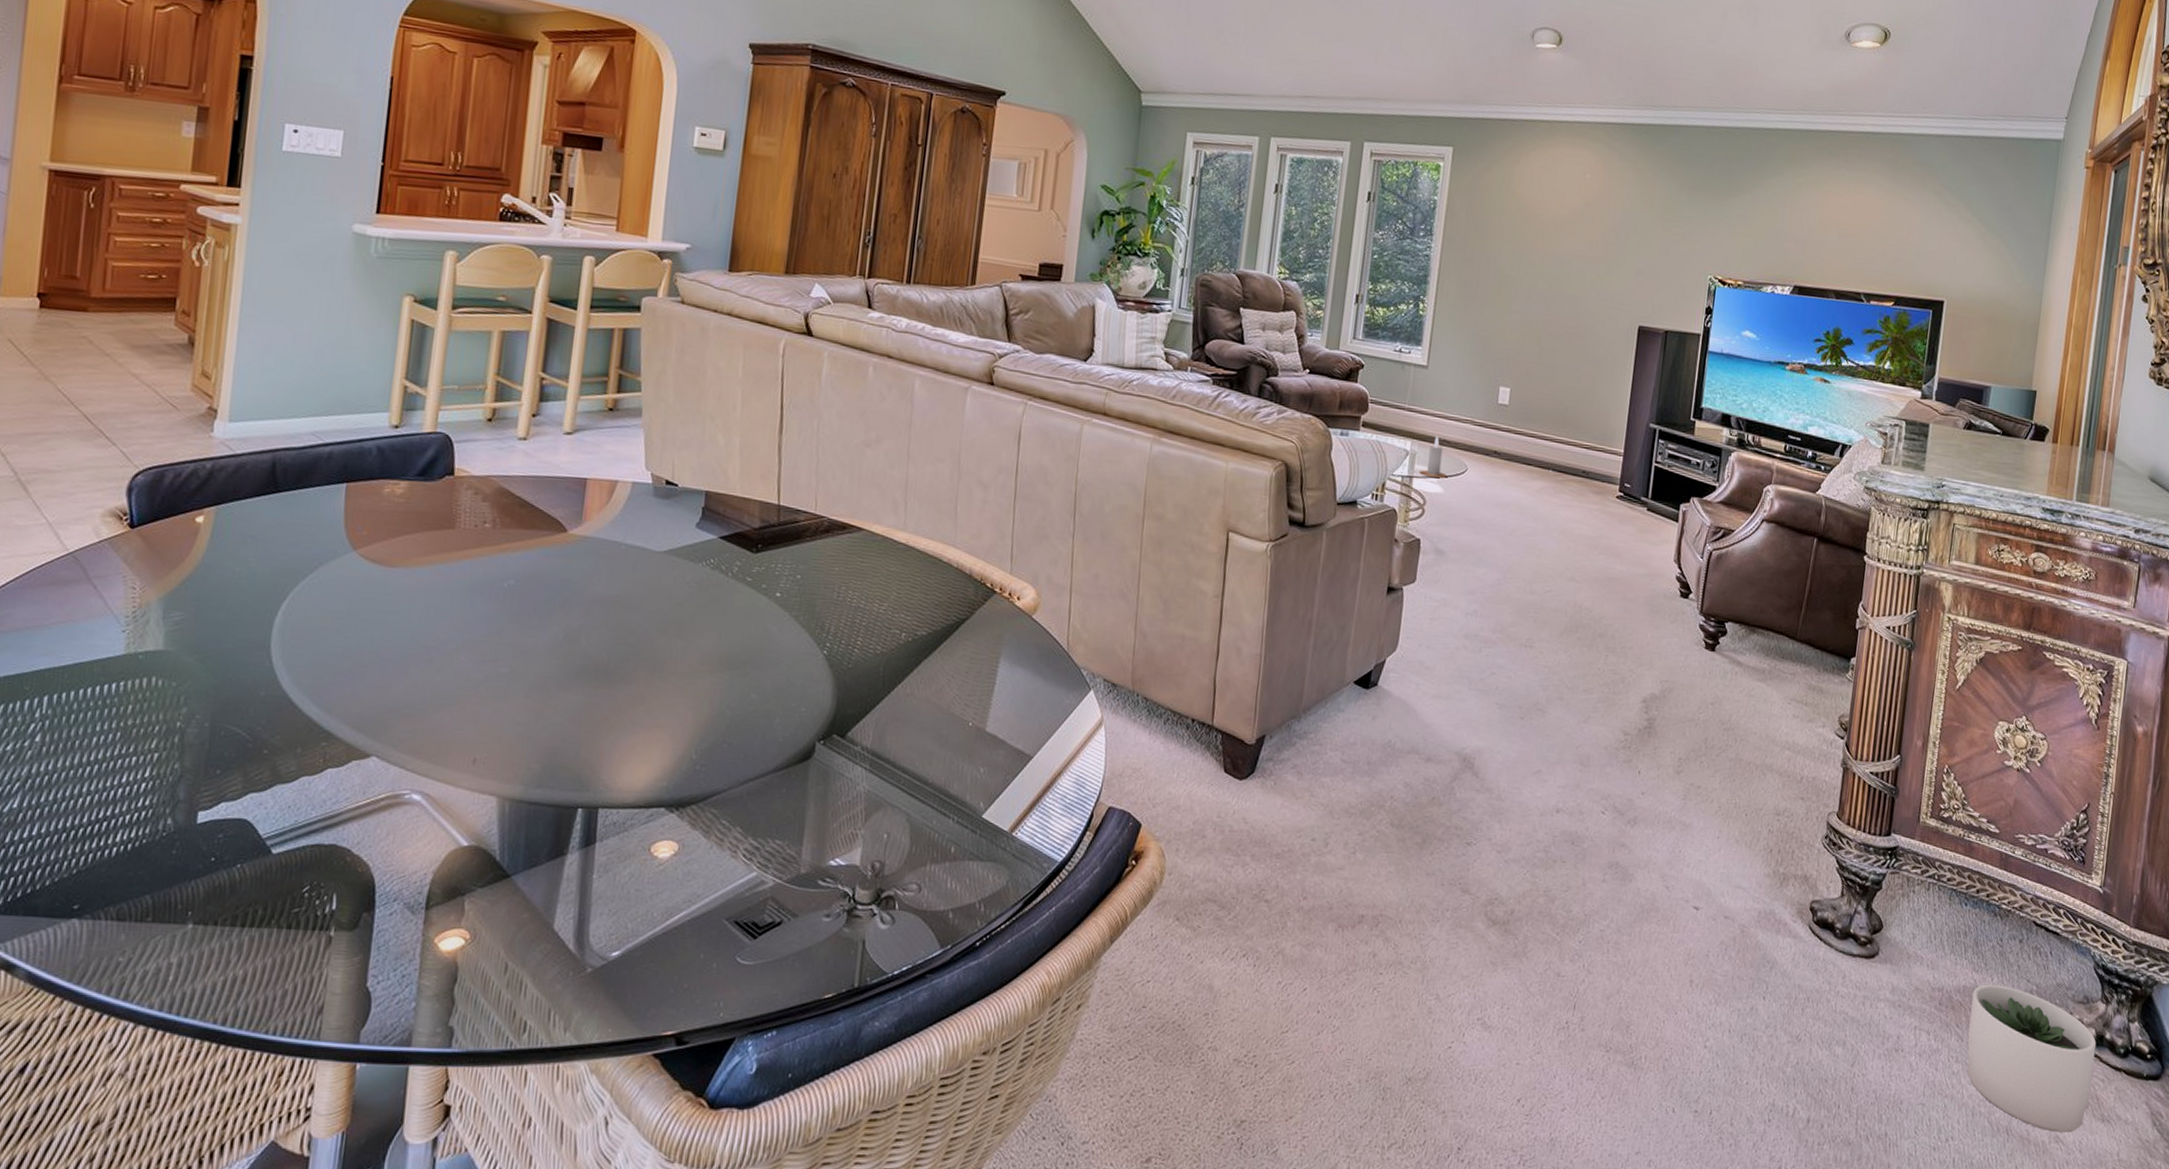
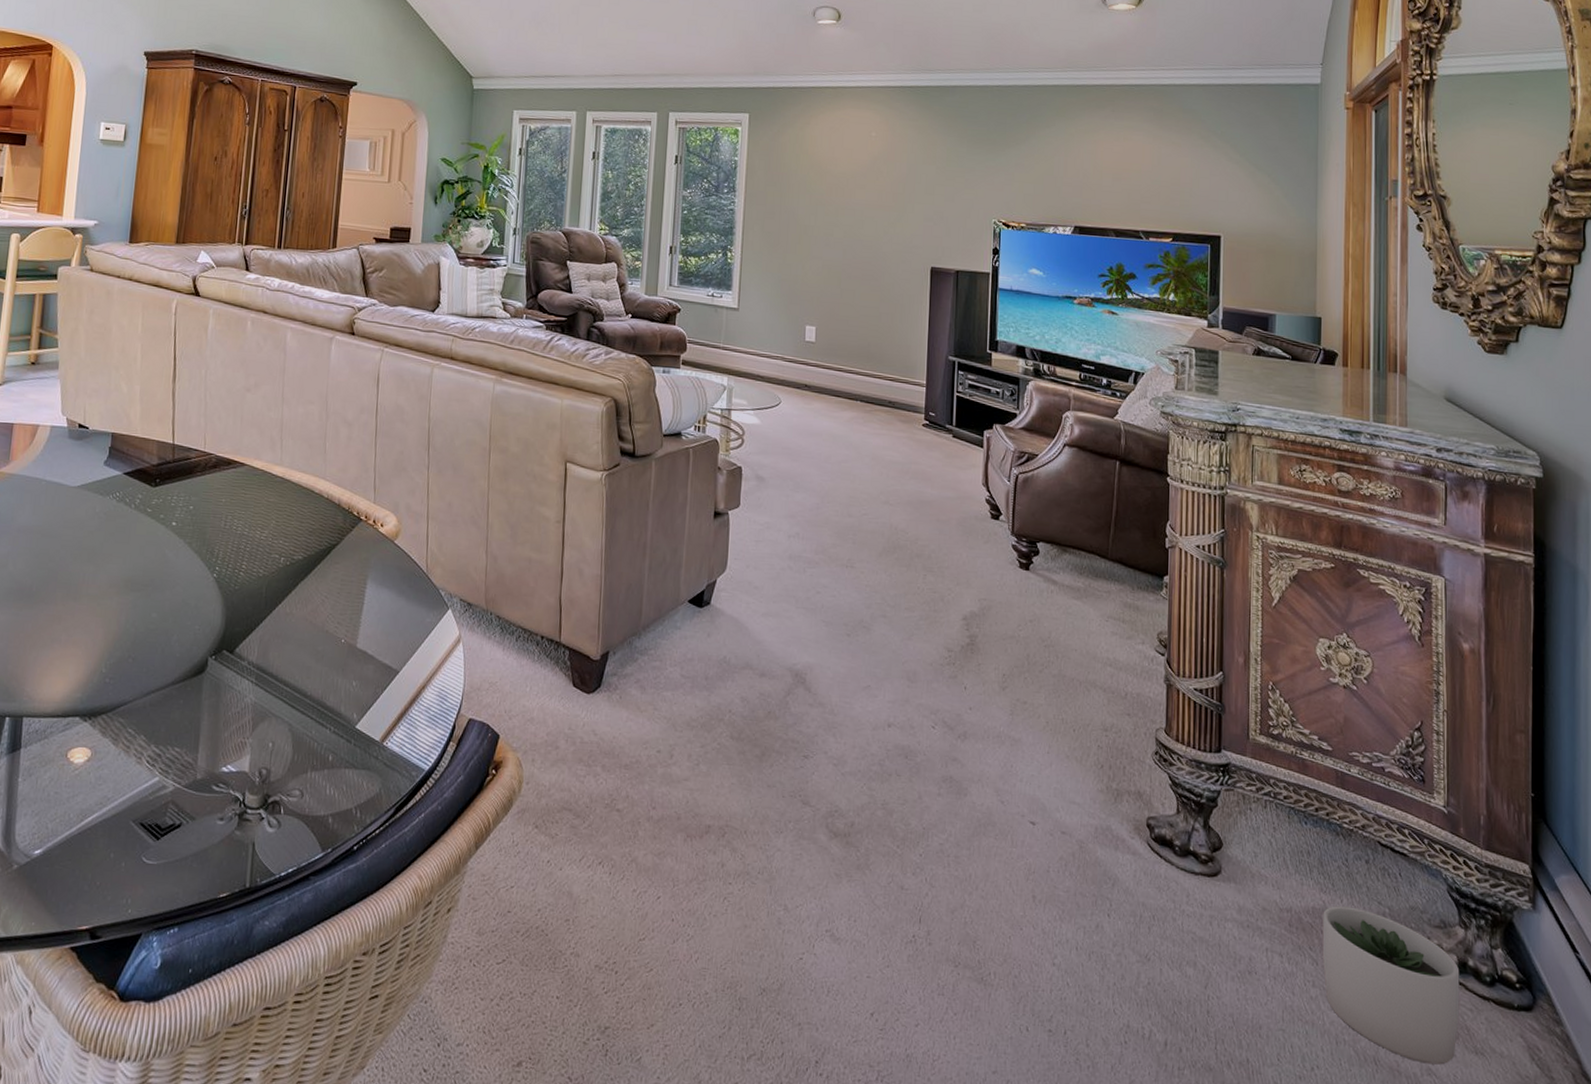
candle: present [1418,436,1448,479] -> none [736,372,764,411]

